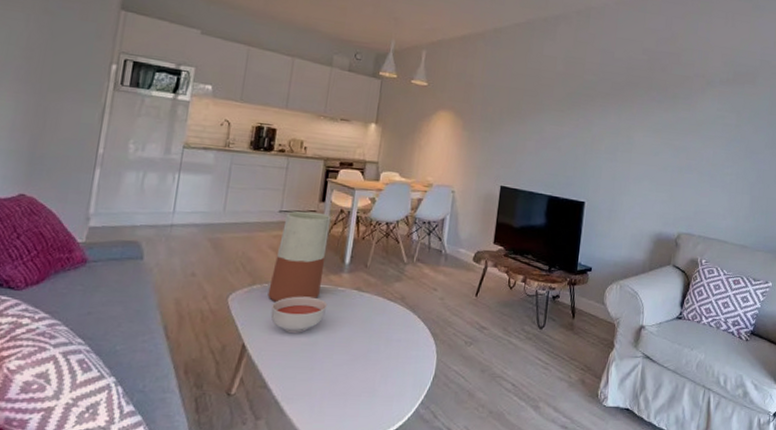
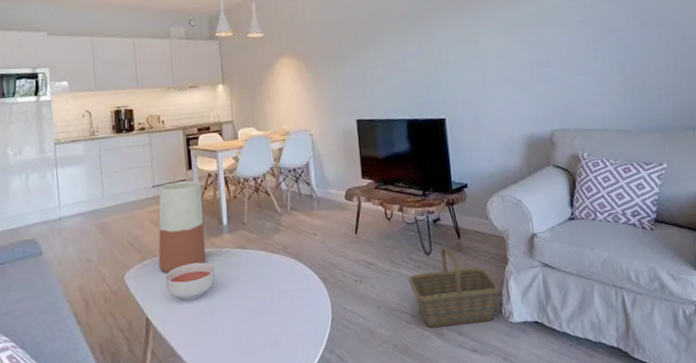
basket: none [517,324,601,402] -> present [408,247,500,328]

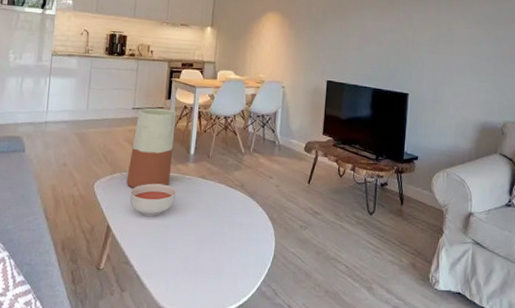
basket: present [408,247,500,328] -> none [349,210,431,285]

